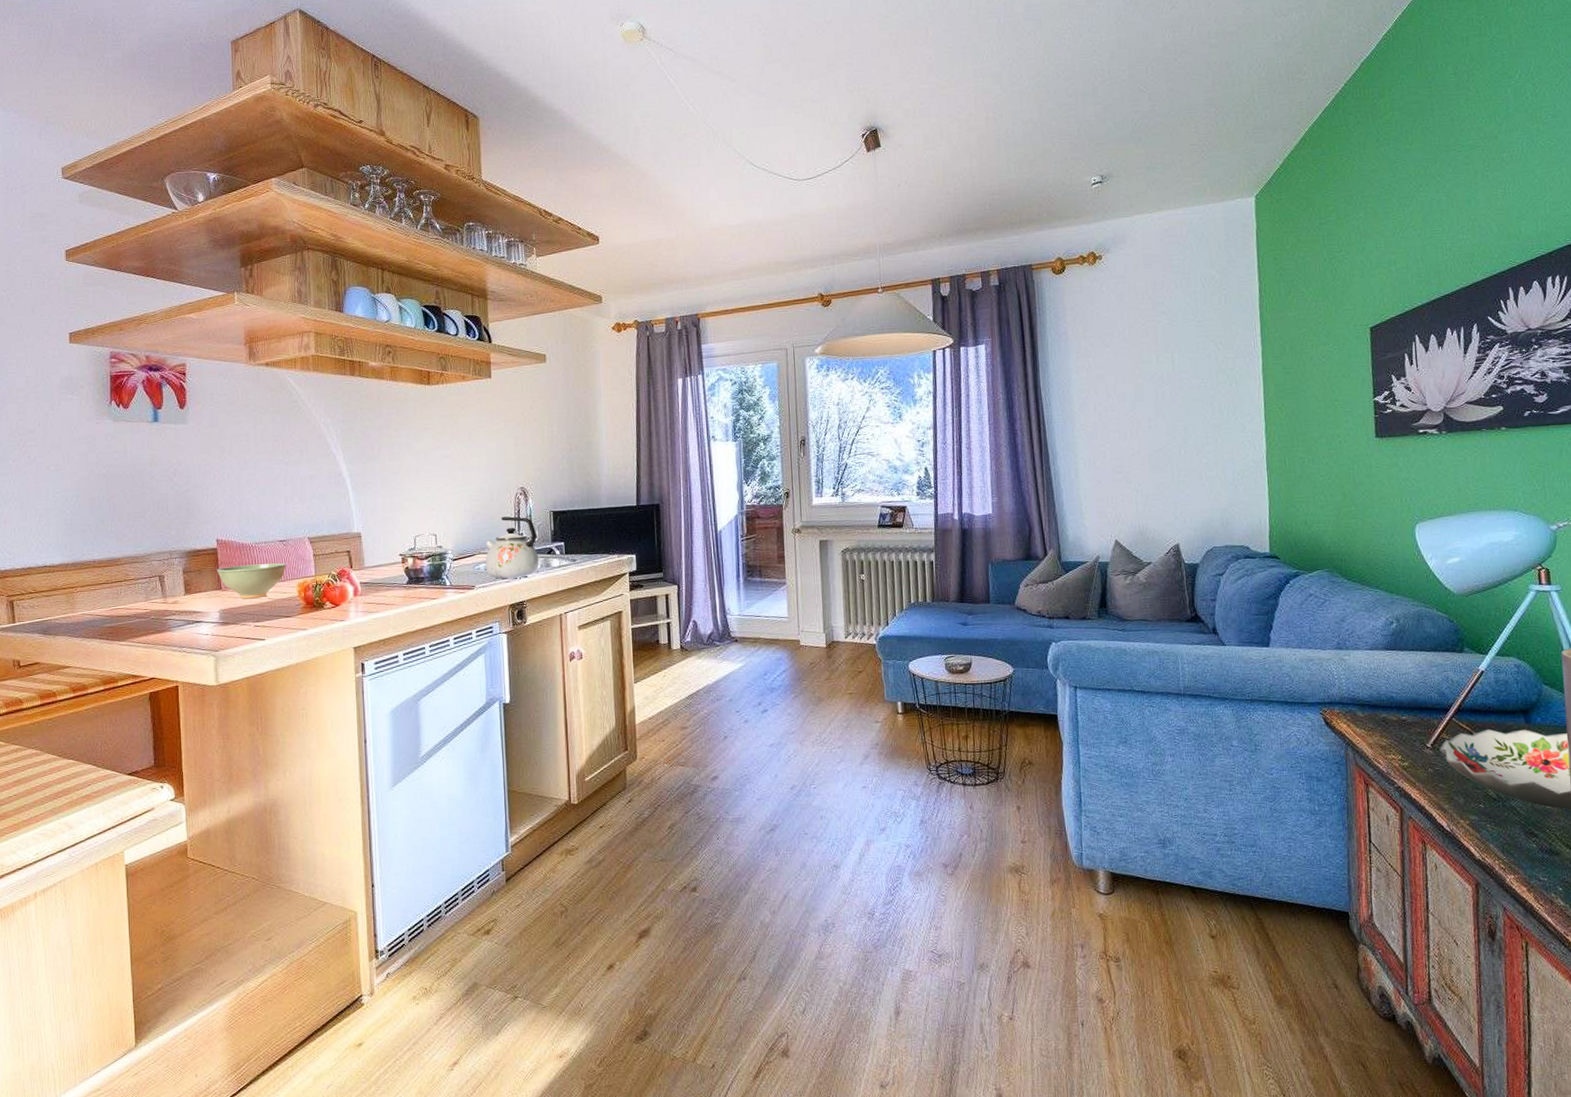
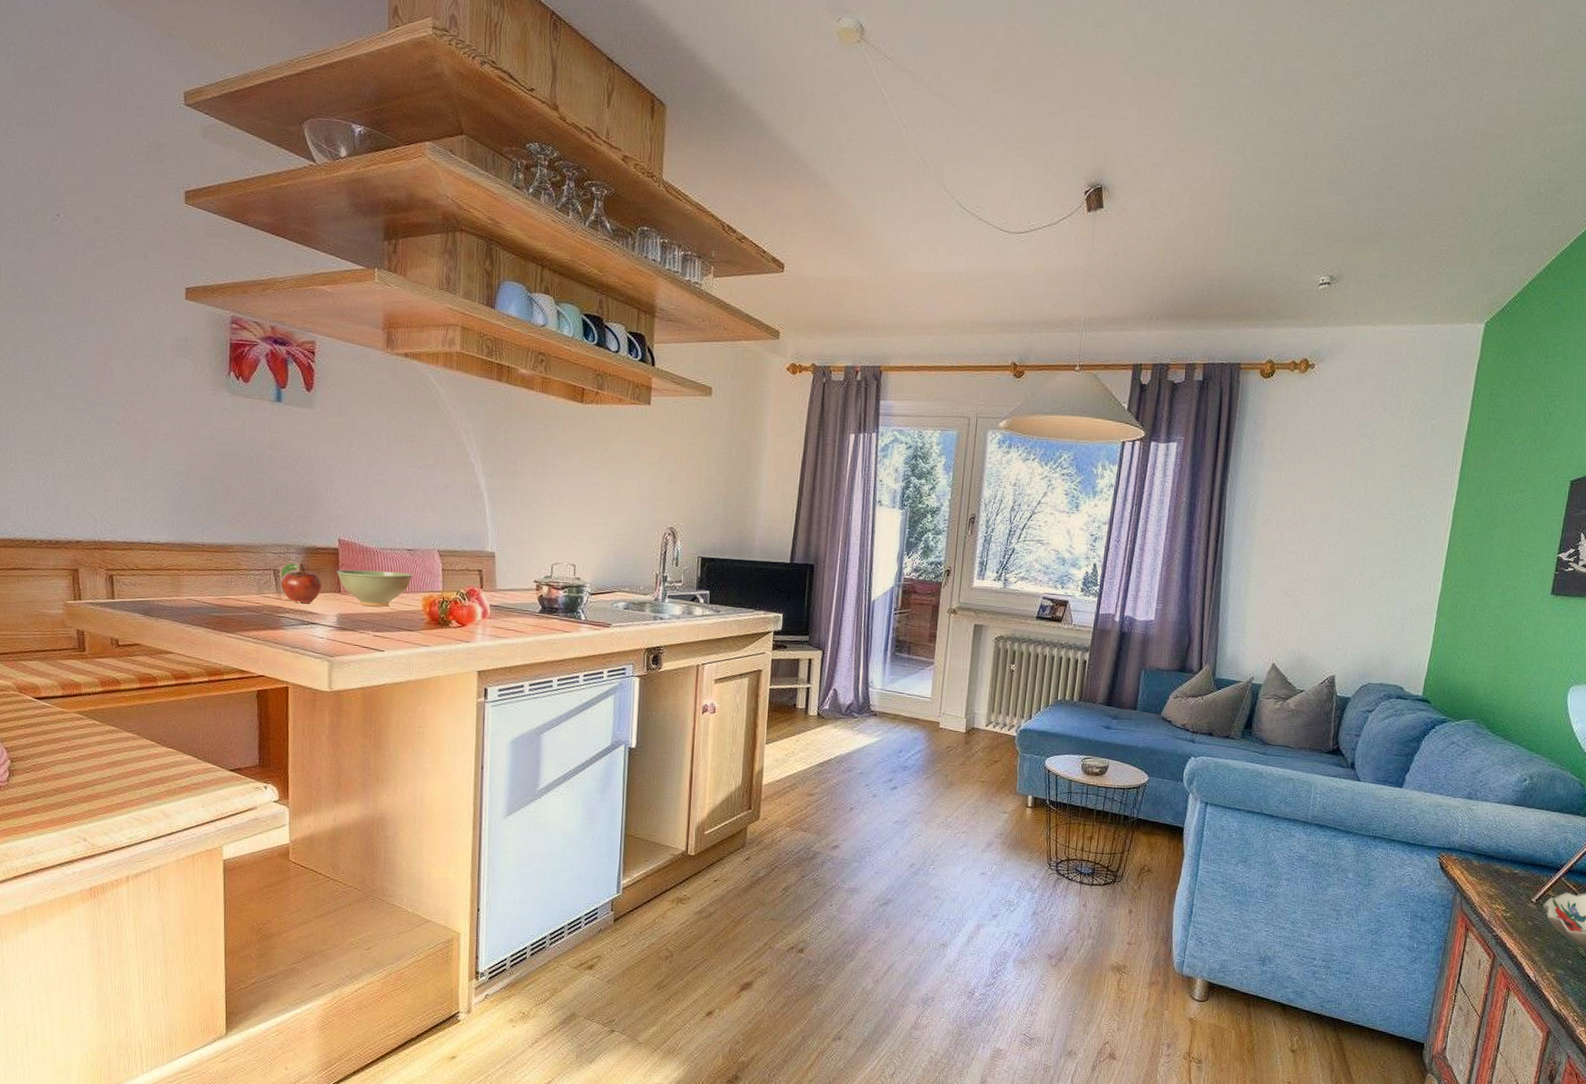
fruit: none [166,567,204,604] -> present [280,563,322,604]
kettle: present [485,516,539,579] -> none [624,556,682,622]

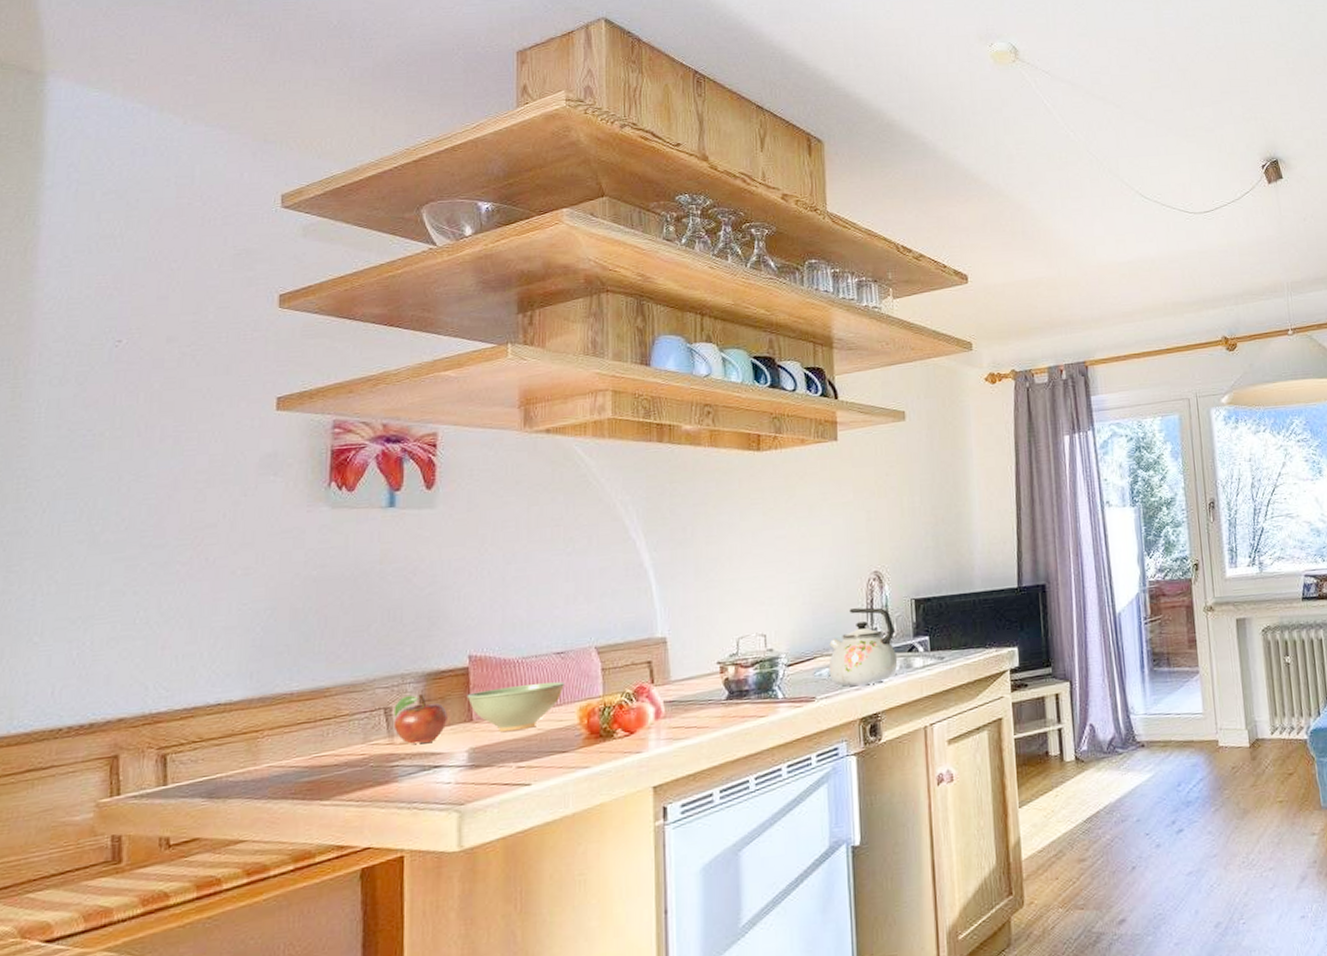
kettle: none [624,556,682,622] -> present [828,607,898,686]

